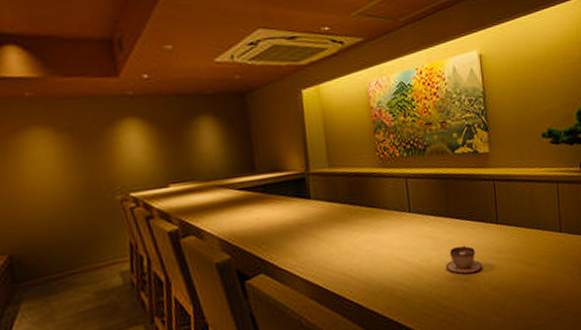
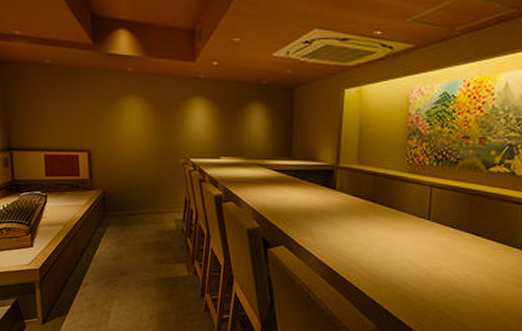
teacup: present [445,245,483,274] -> none [455,262,496,292]

